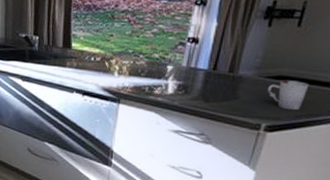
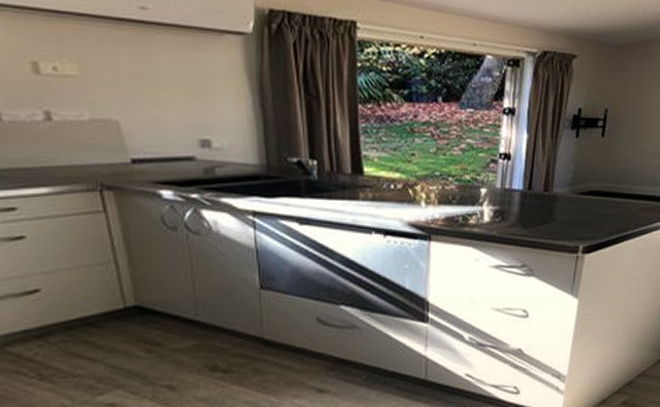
cup: present [267,80,309,111] -> none [581,195,617,228]

